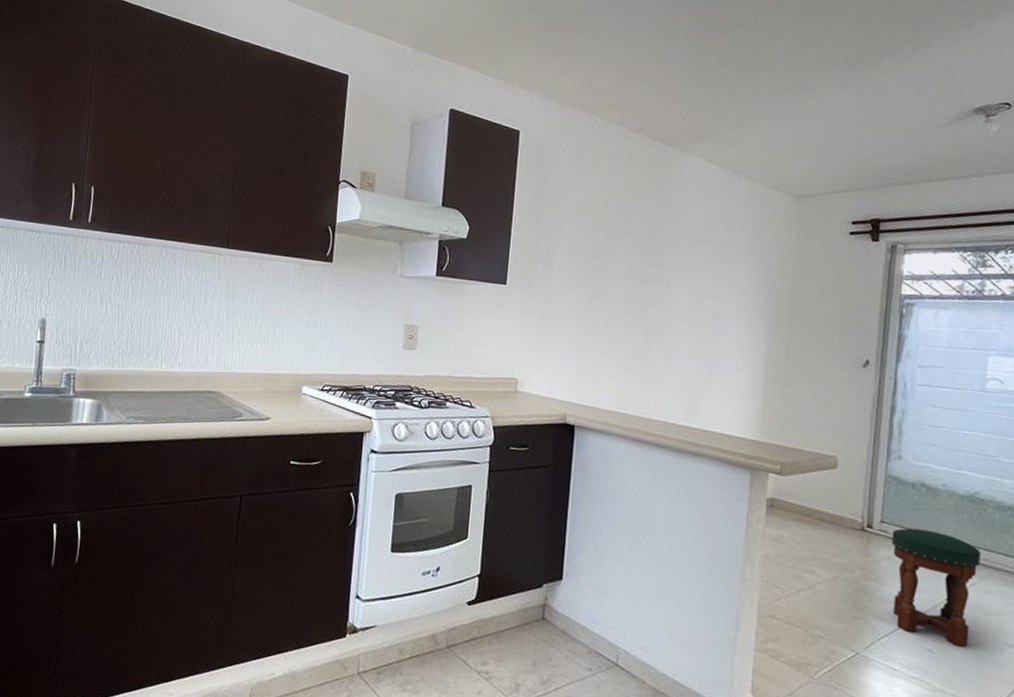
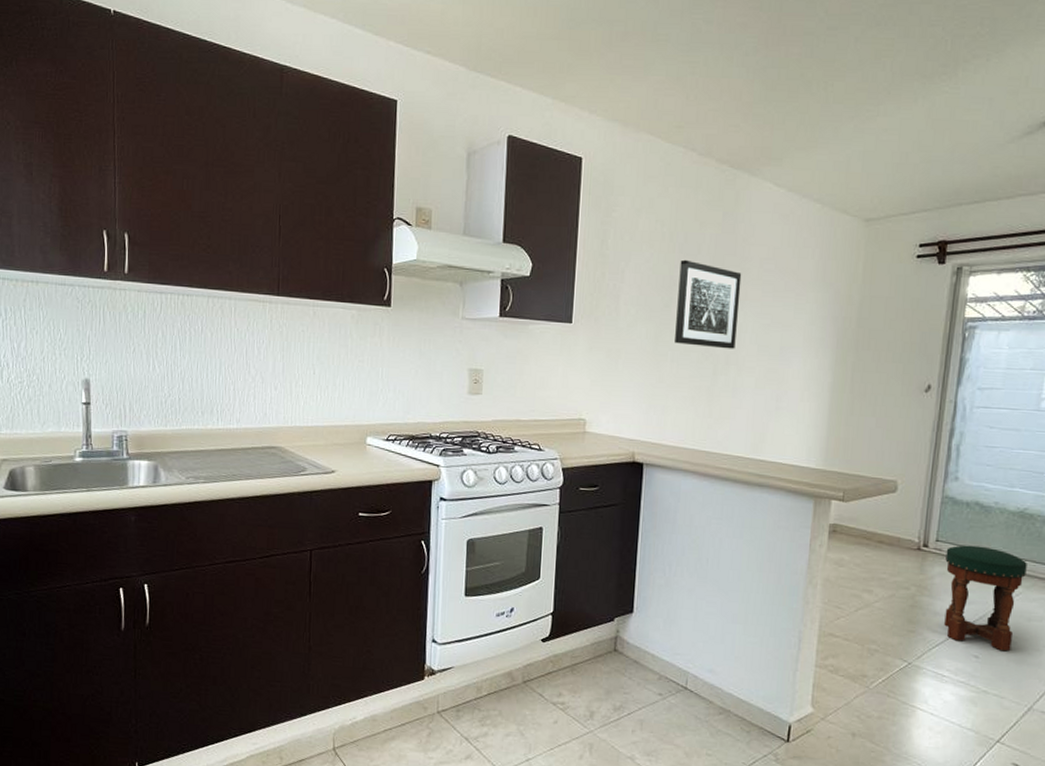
wall art: none [607,228,674,316] -> present [675,259,742,349]

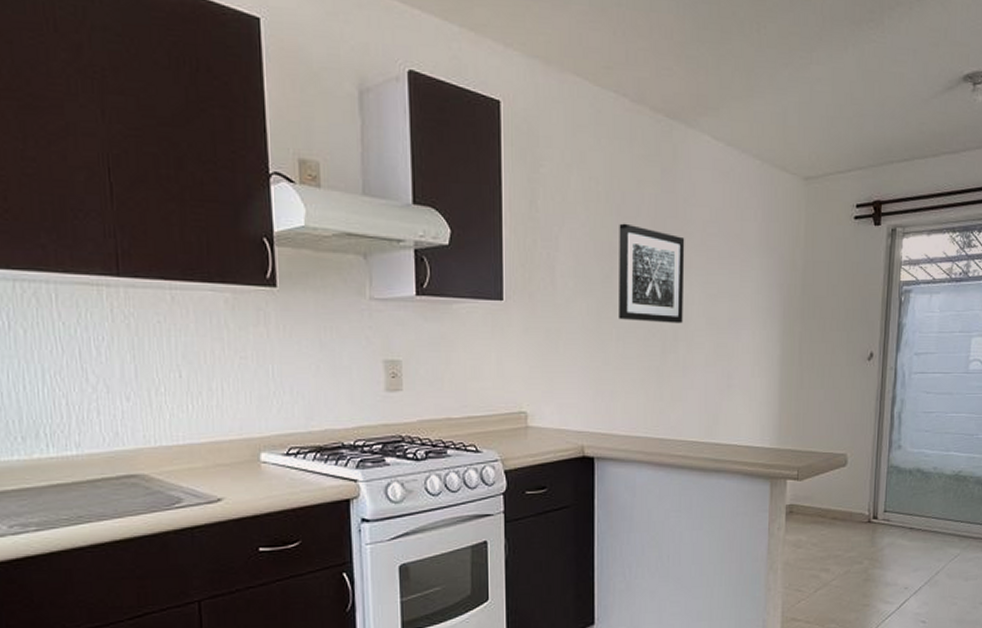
stool: present [944,545,1027,652] -> none [893,512,963,613]

